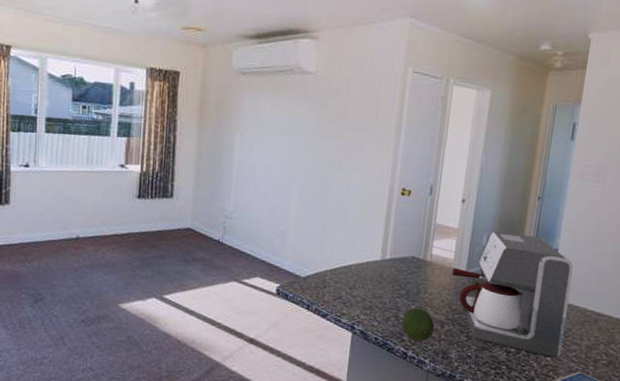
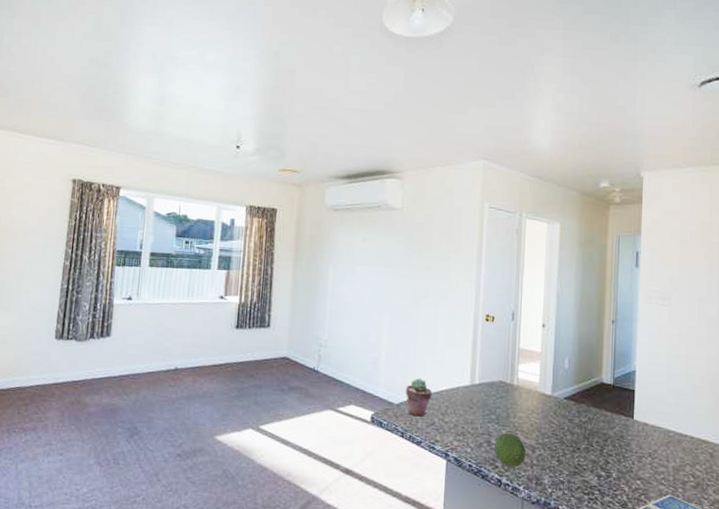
potted succulent: none [312,252,341,291] -> present [405,378,432,417]
coffee maker: present [452,231,574,358] -> none [538,354,652,481]

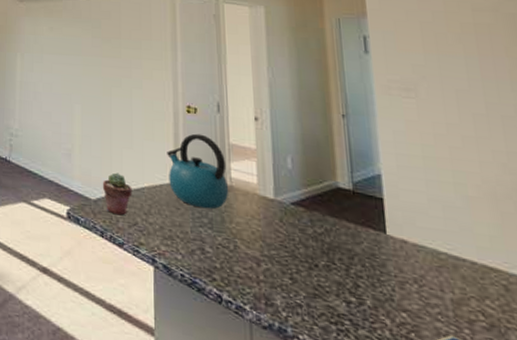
kettle: none [465,340,516,407] -> present [167,133,229,209]
fruit: present [495,433,526,467] -> none [210,240,250,282]

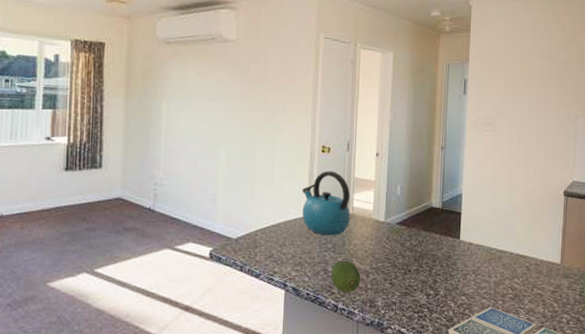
potted succulent: present [102,172,133,216] -> none [243,212,270,250]
fruit: none [210,240,250,282] -> present [331,260,361,292]

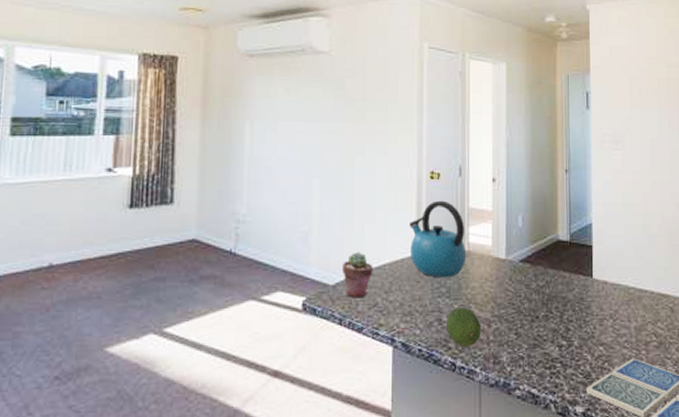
potted succulent: none [243,212,270,250] -> present [341,252,373,298]

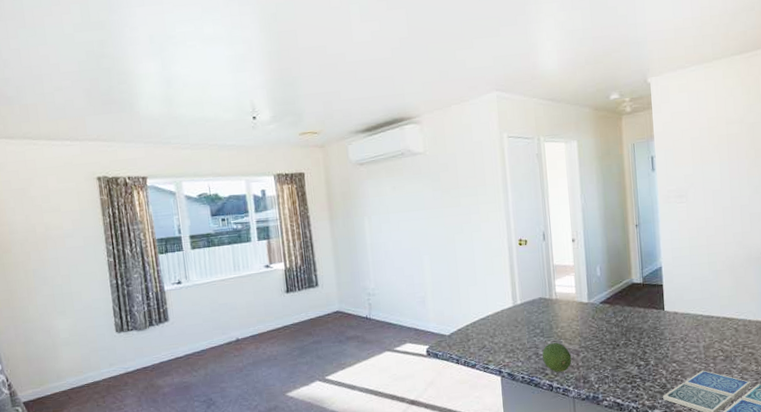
potted succulent: present [341,252,373,298] -> none [454,308,480,343]
kettle: present [409,200,467,278] -> none [505,261,555,322]

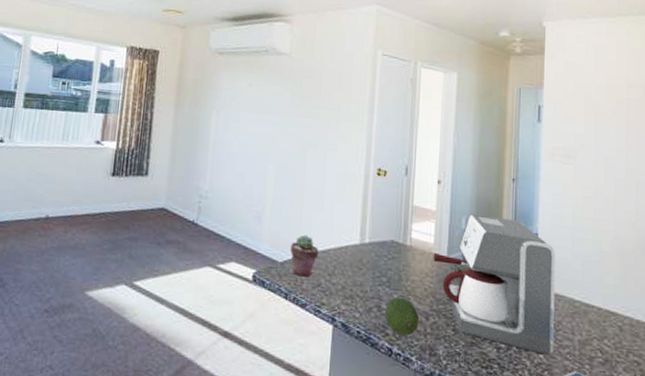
potted succulent: none [454,308,480,343] -> present [290,235,319,277]
coffee maker: none [576,259,684,363] -> present [433,214,555,355]

